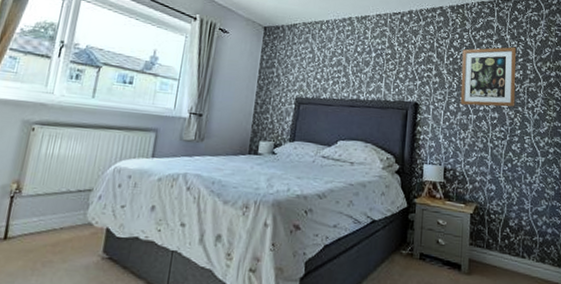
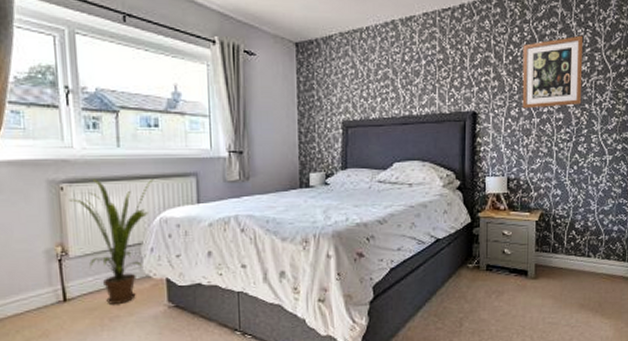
house plant: none [36,123,118,249] -> present [69,178,154,304]

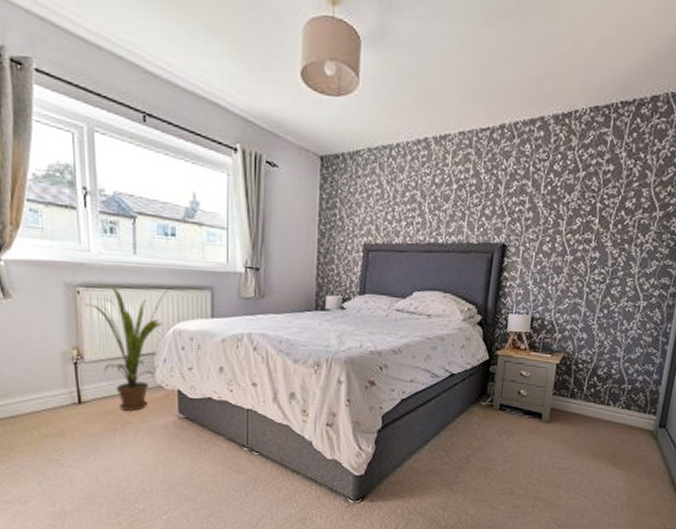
wall art: present [522,35,584,109] -> none [555,167,633,245]

